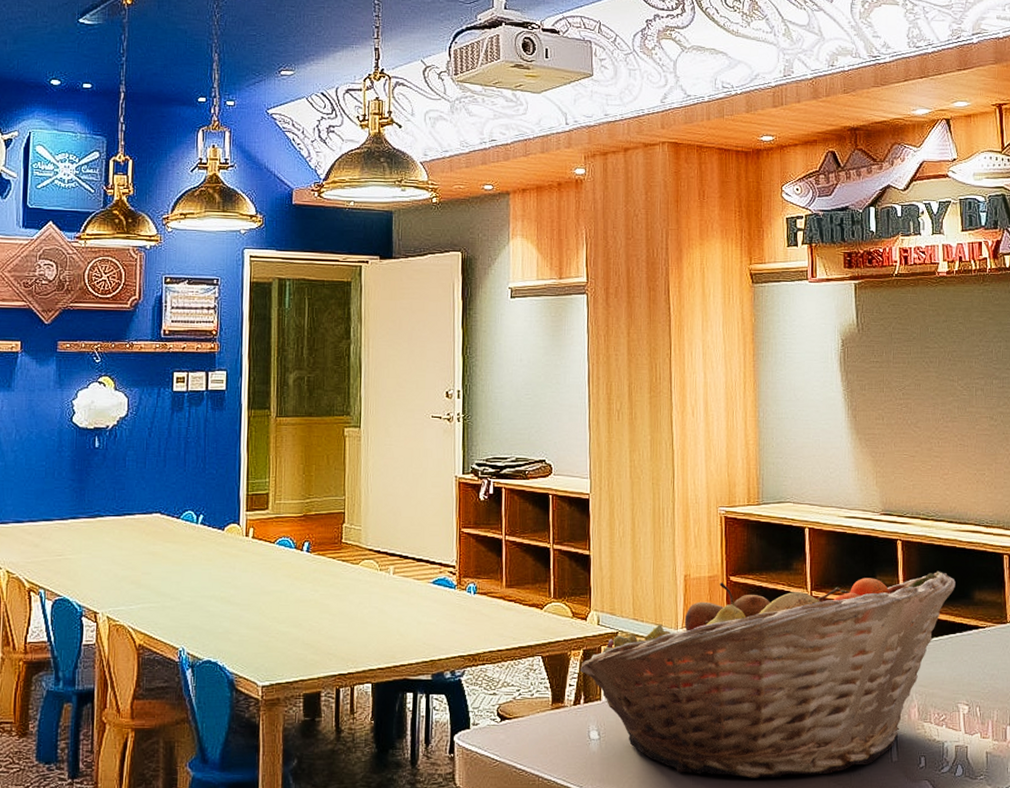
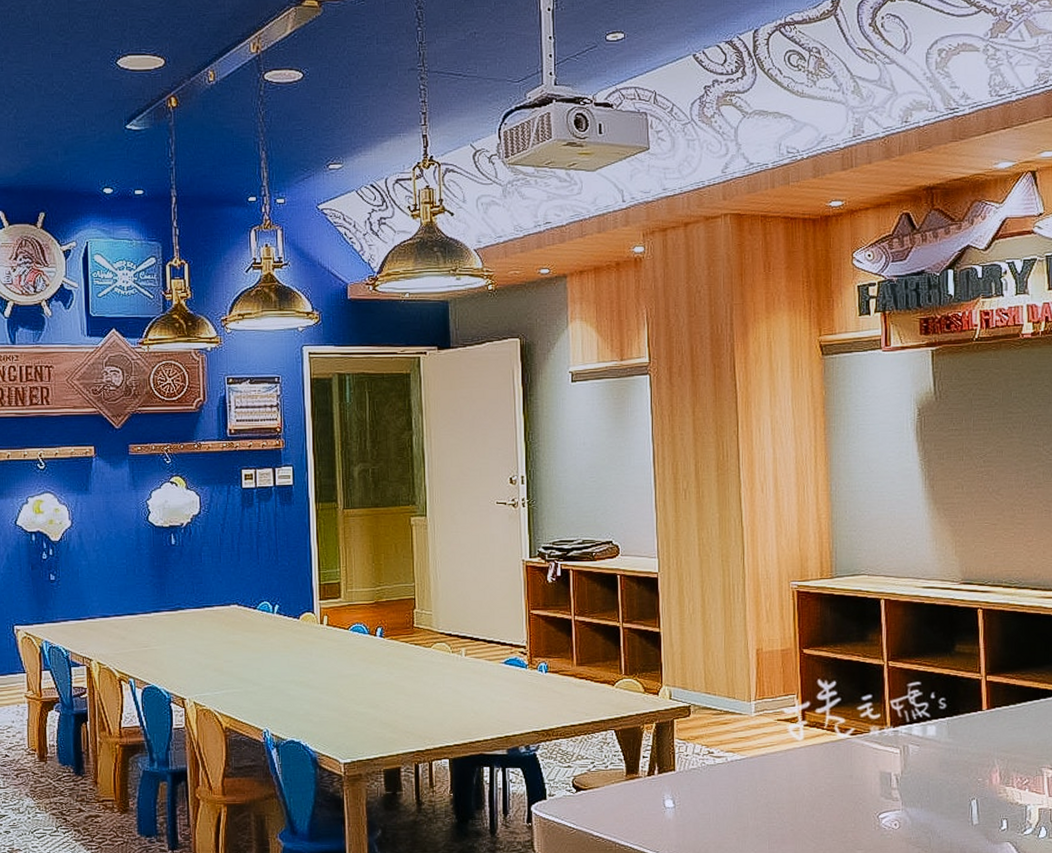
fruit basket: present [579,571,956,778] -> none [652,638,1040,842]

